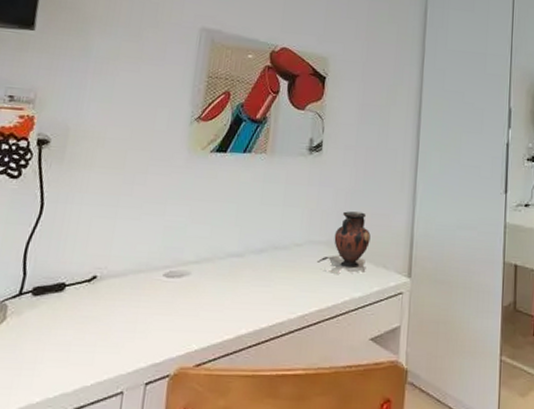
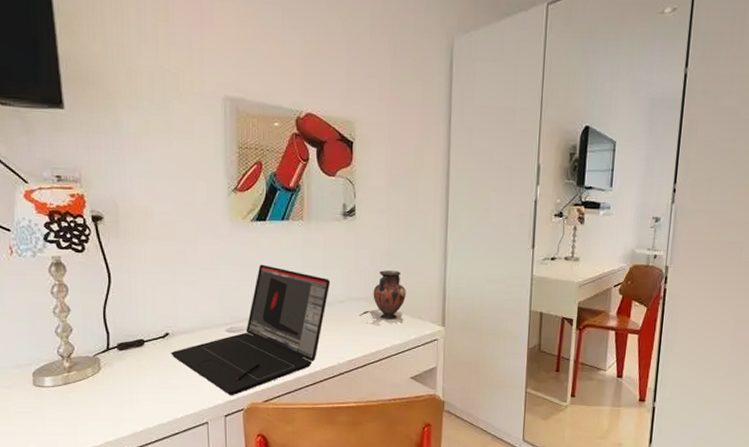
laptop: none [94,199,289,358] -> present [171,264,331,396]

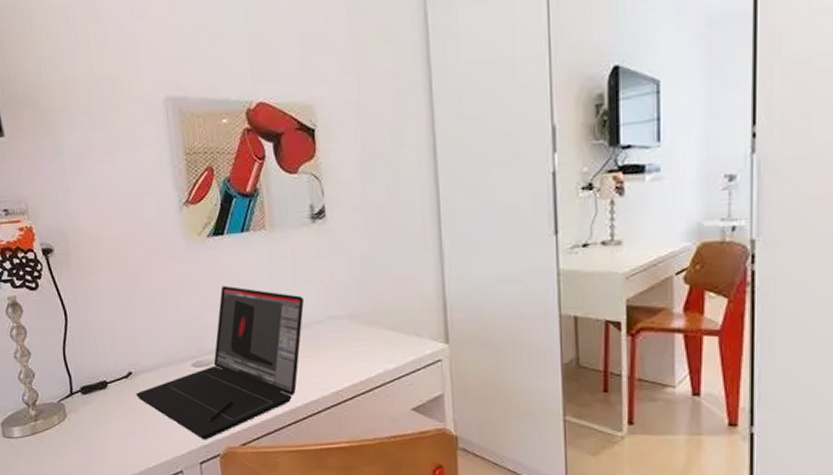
vase: present [358,270,406,325] -> none [341,279,397,347]

